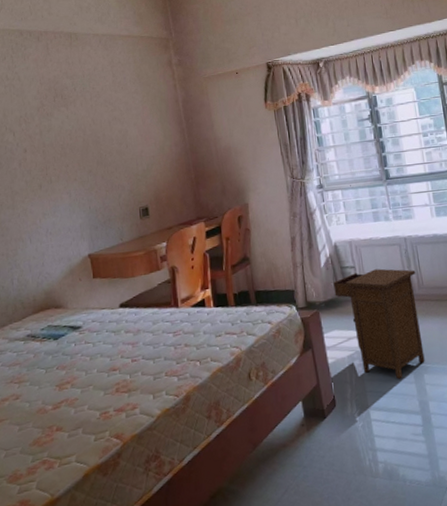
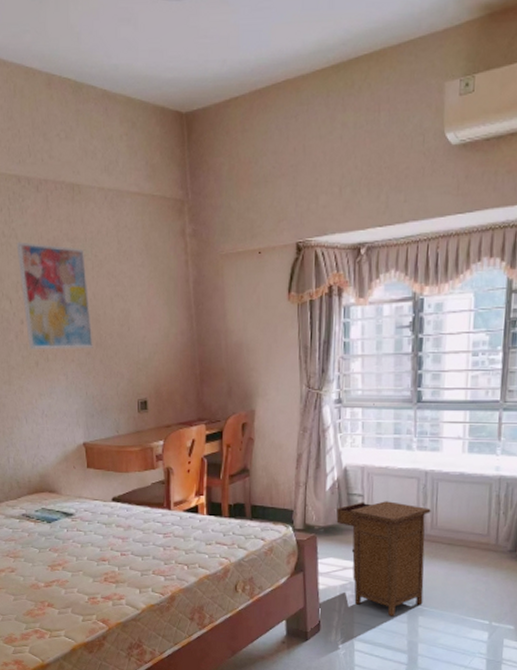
wall art: none [19,82,94,175] -> present [16,241,93,351]

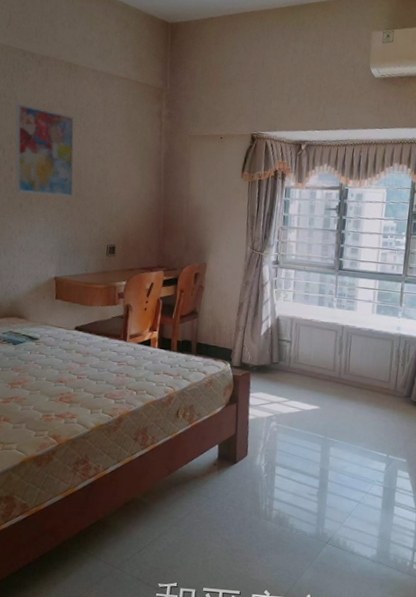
nightstand: present [336,501,431,617] -> none [267,347,345,446]

